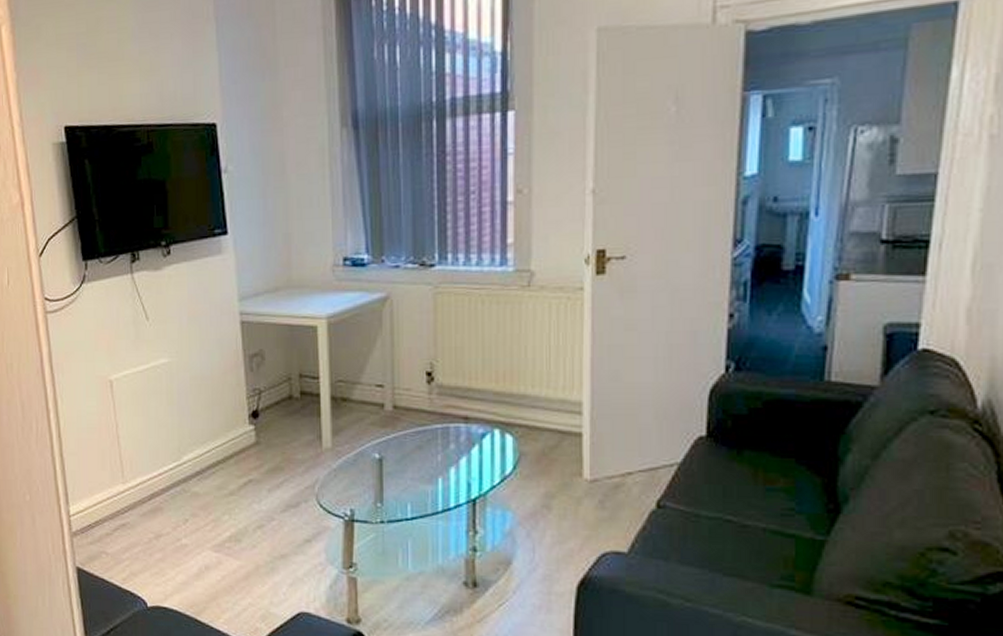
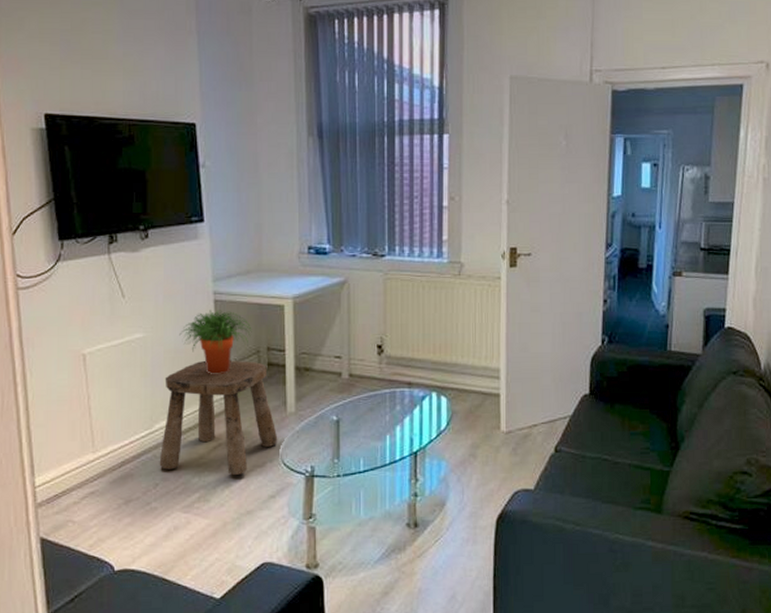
stool: none [188,388,313,516] -> present [159,360,278,476]
potted plant: none [205,332,282,403] -> present [179,310,252,374]

